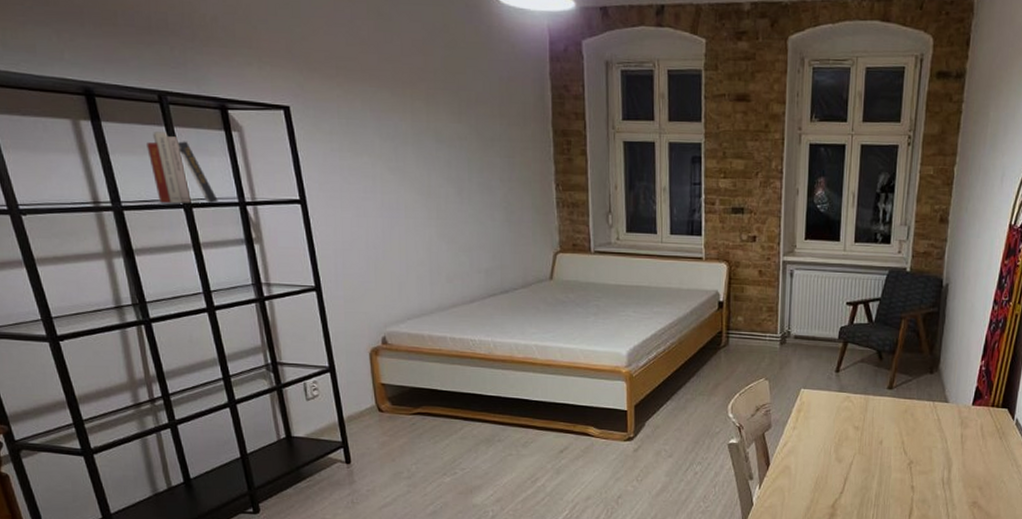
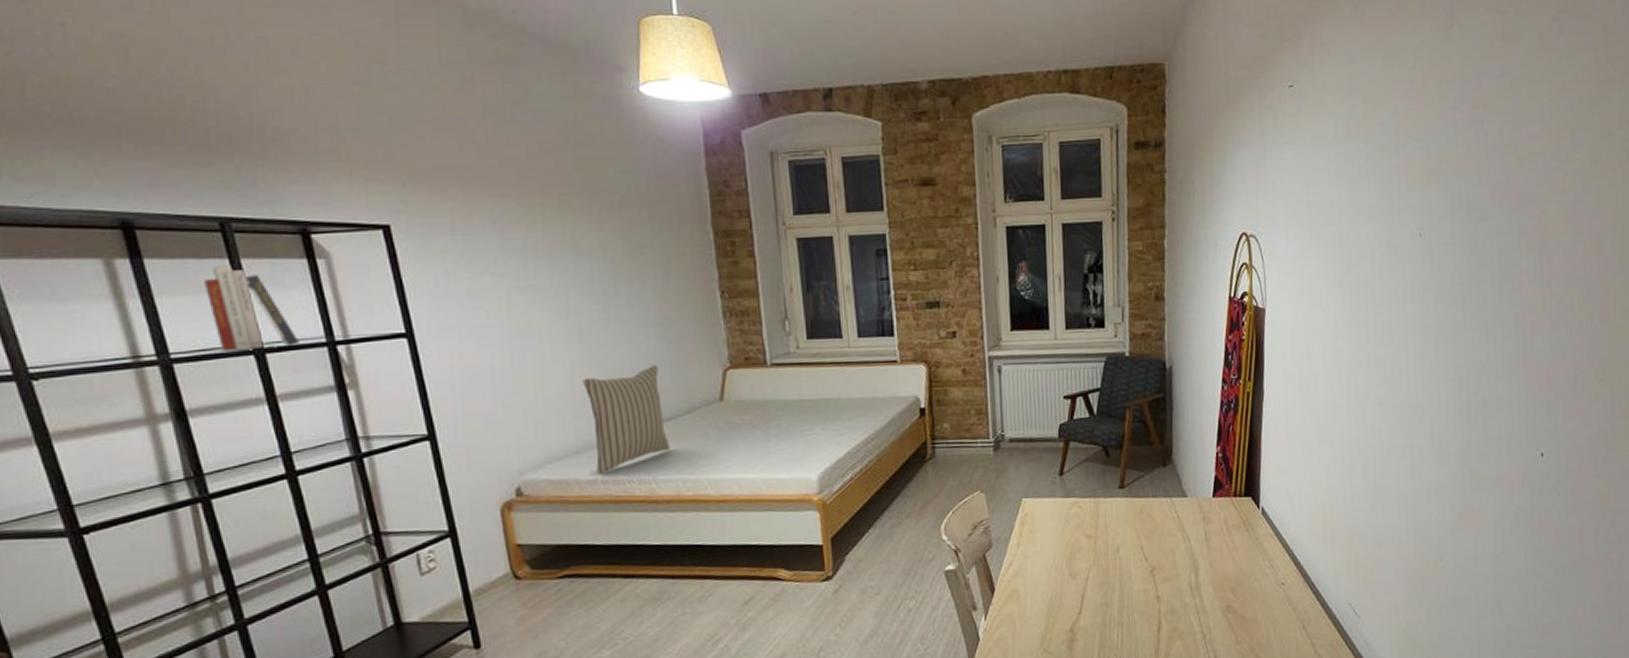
pillow: none [439,243,506,332] -> present [583,364,670,474]

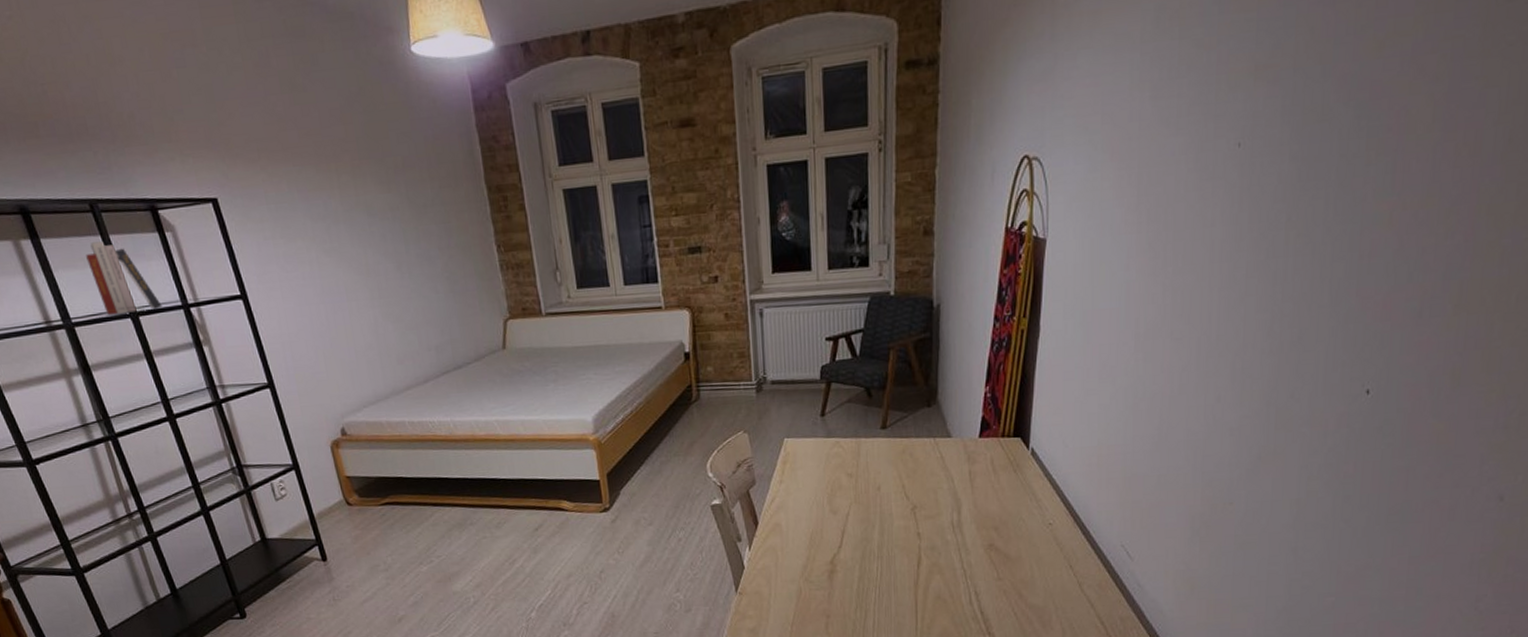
pillow: present [583,364,670,474] -> none [385,316,463,417]

